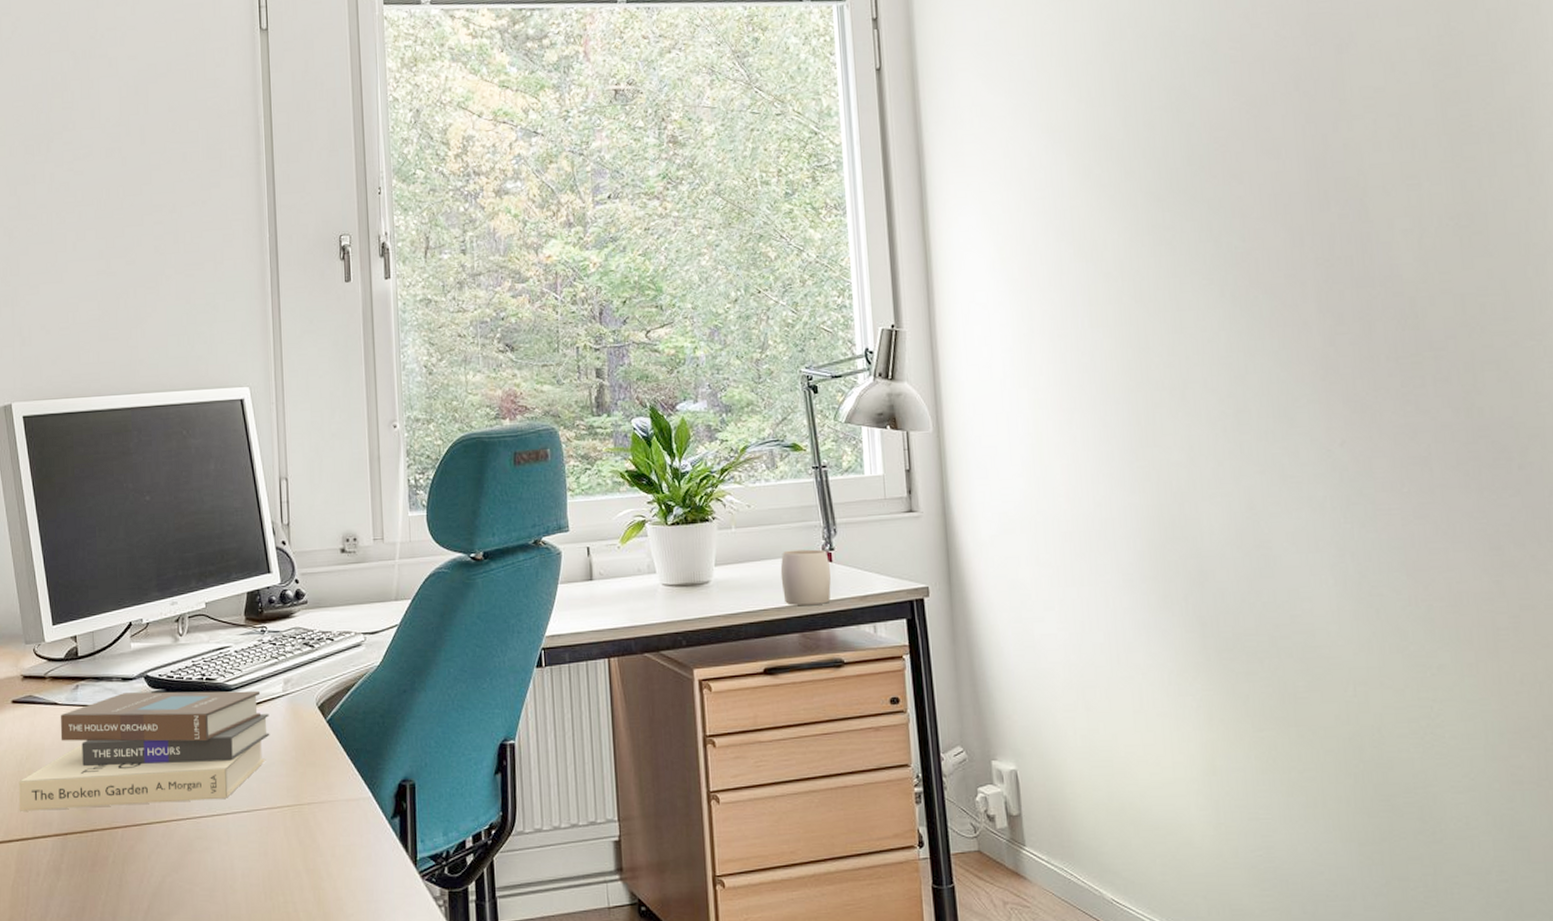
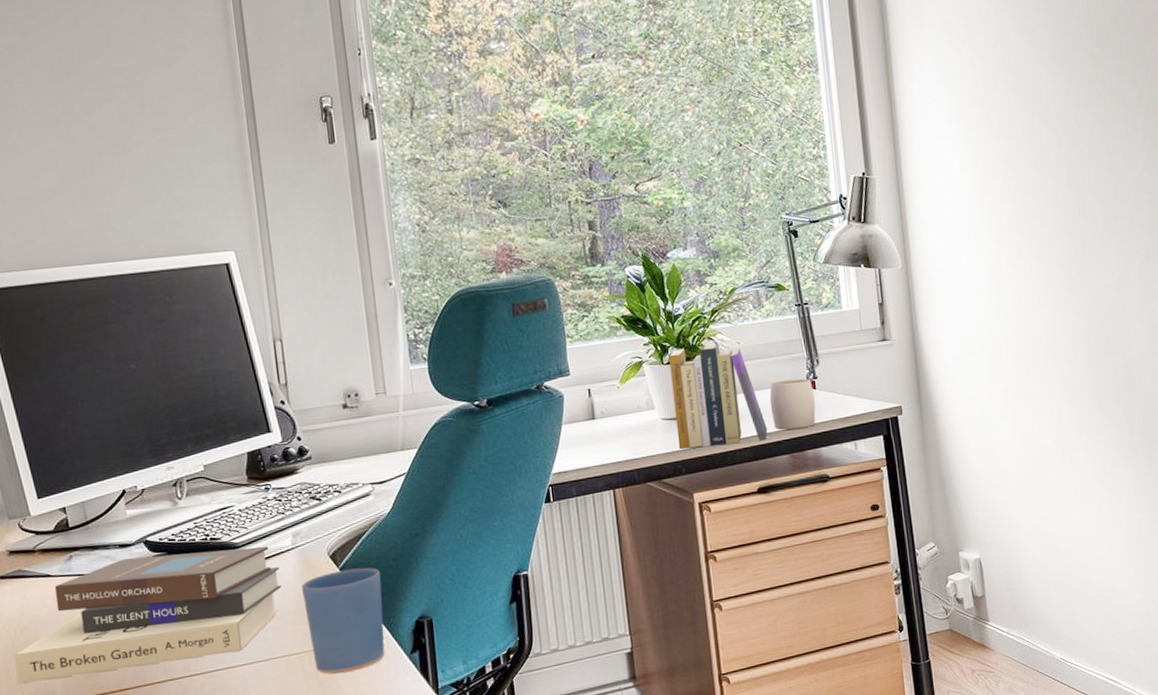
mug: none [289,722,367,833] -> present [302,568,385,674]
books: none [673,505,777,620] -> present [669,343,768,450]

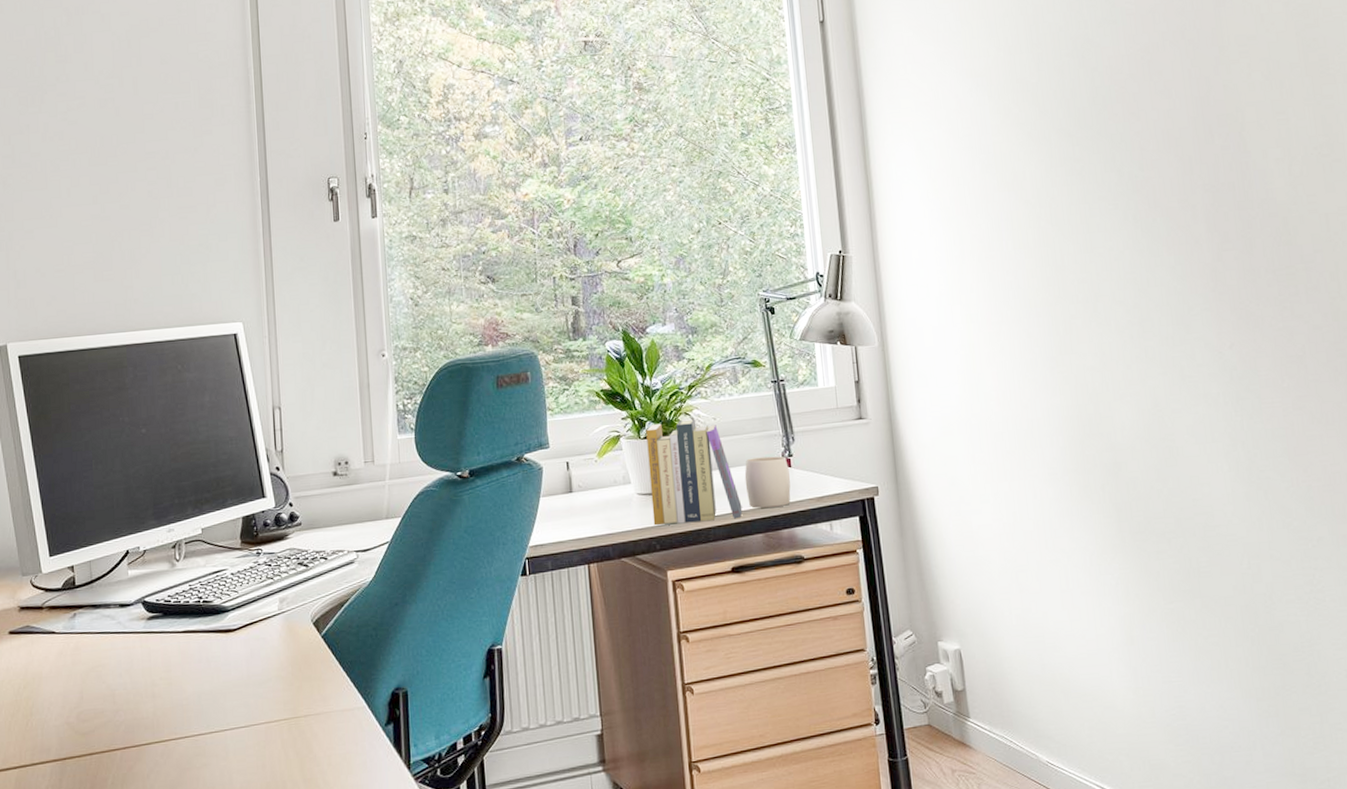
books: present [15,546,282,684] -> none [16,610,267,739]
mug: present [302,568,385,674] -> none [285,636,361,744]

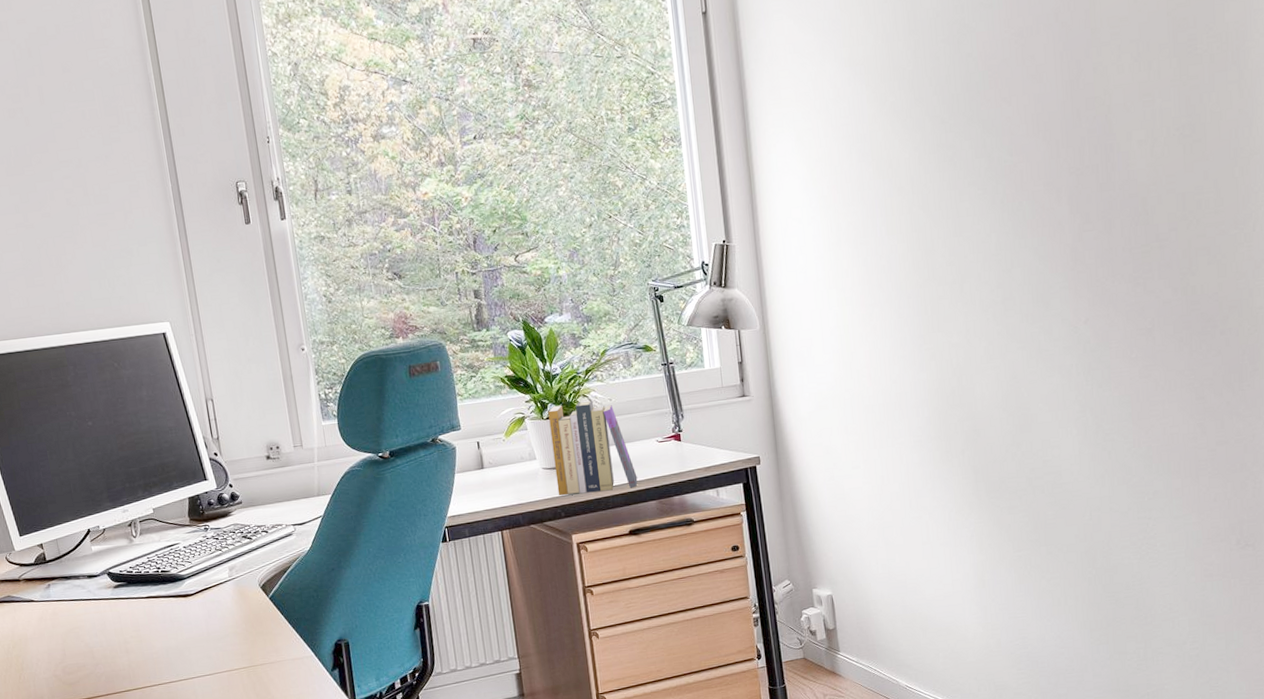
mug: present [744,456,791,509] -> none [639,431,681,479]

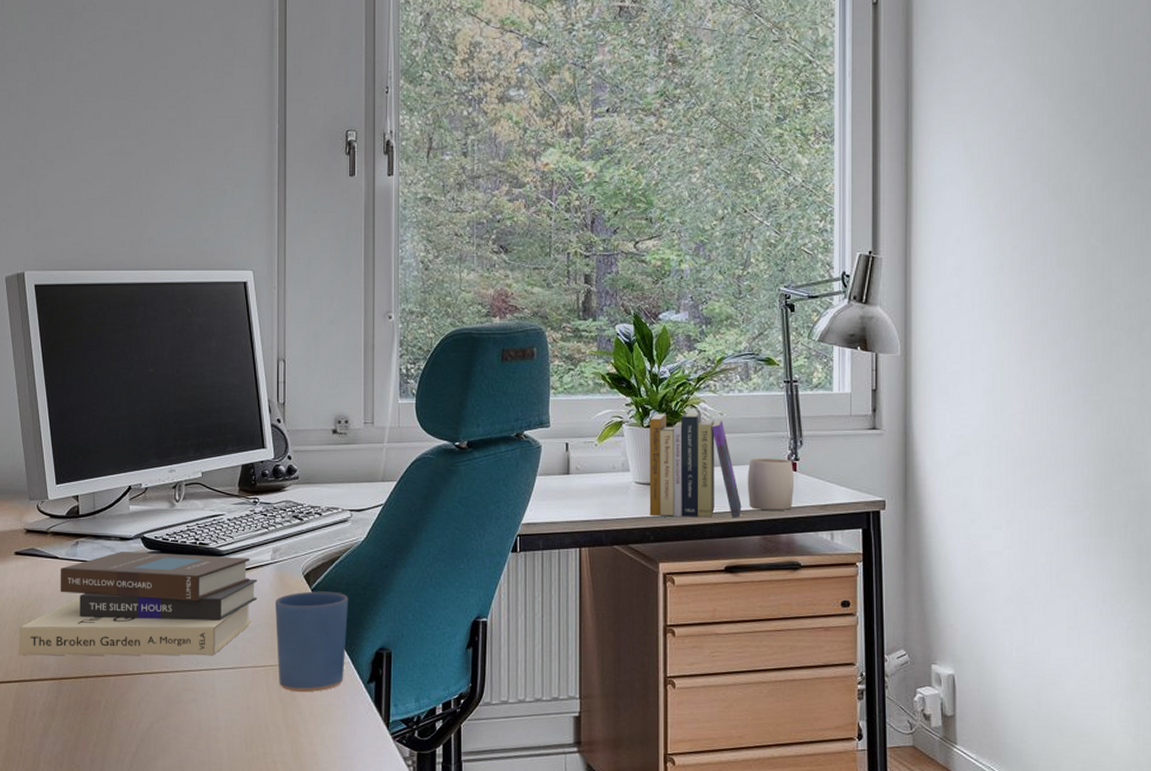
books: none [9,578,222,690] -> present [18,552,258,656]
mug: none [238,597,310,687] -> present [275,591,349,693]
mug: none [639,431,681,479] -> present [747,458,795,511]

